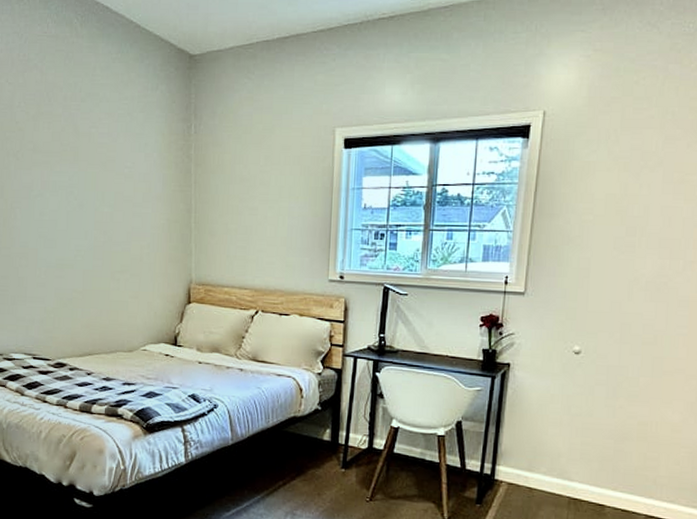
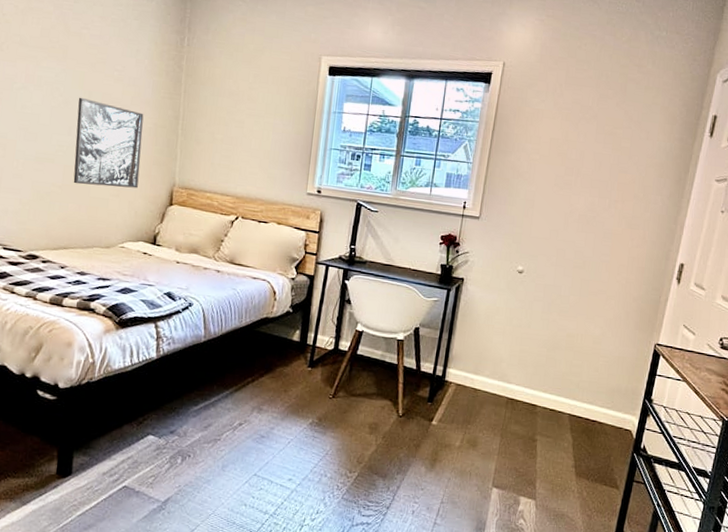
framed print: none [92,199,157,289] -> present [73,97,144,189]

